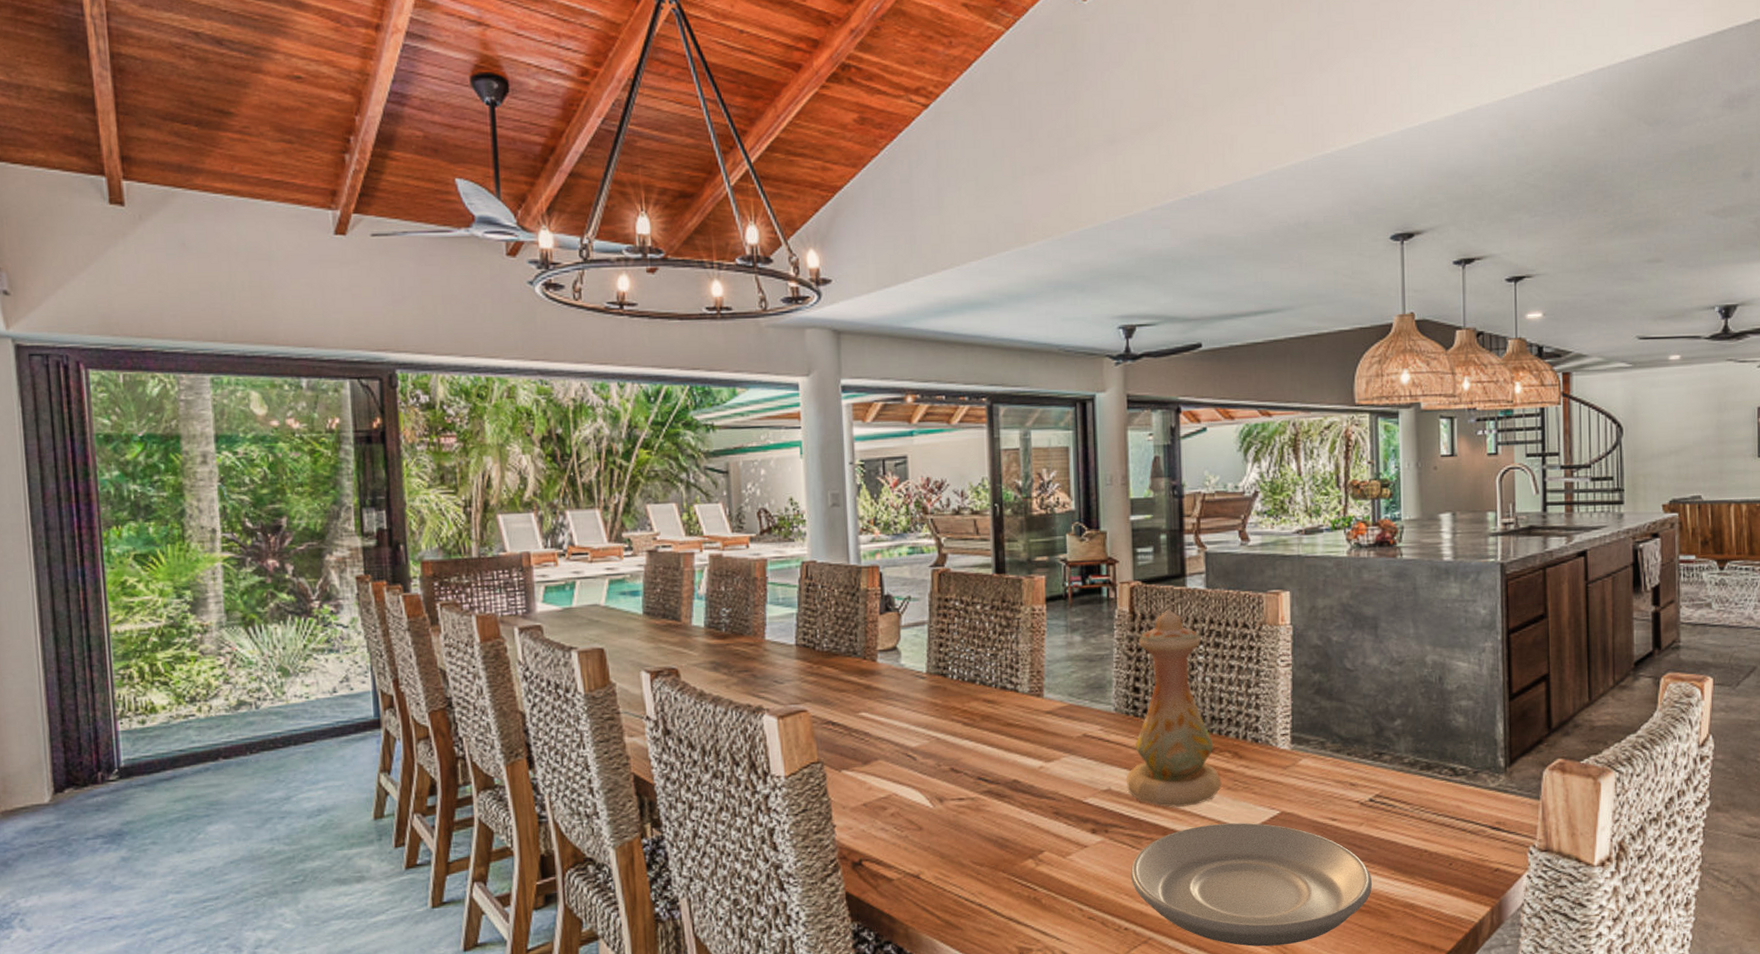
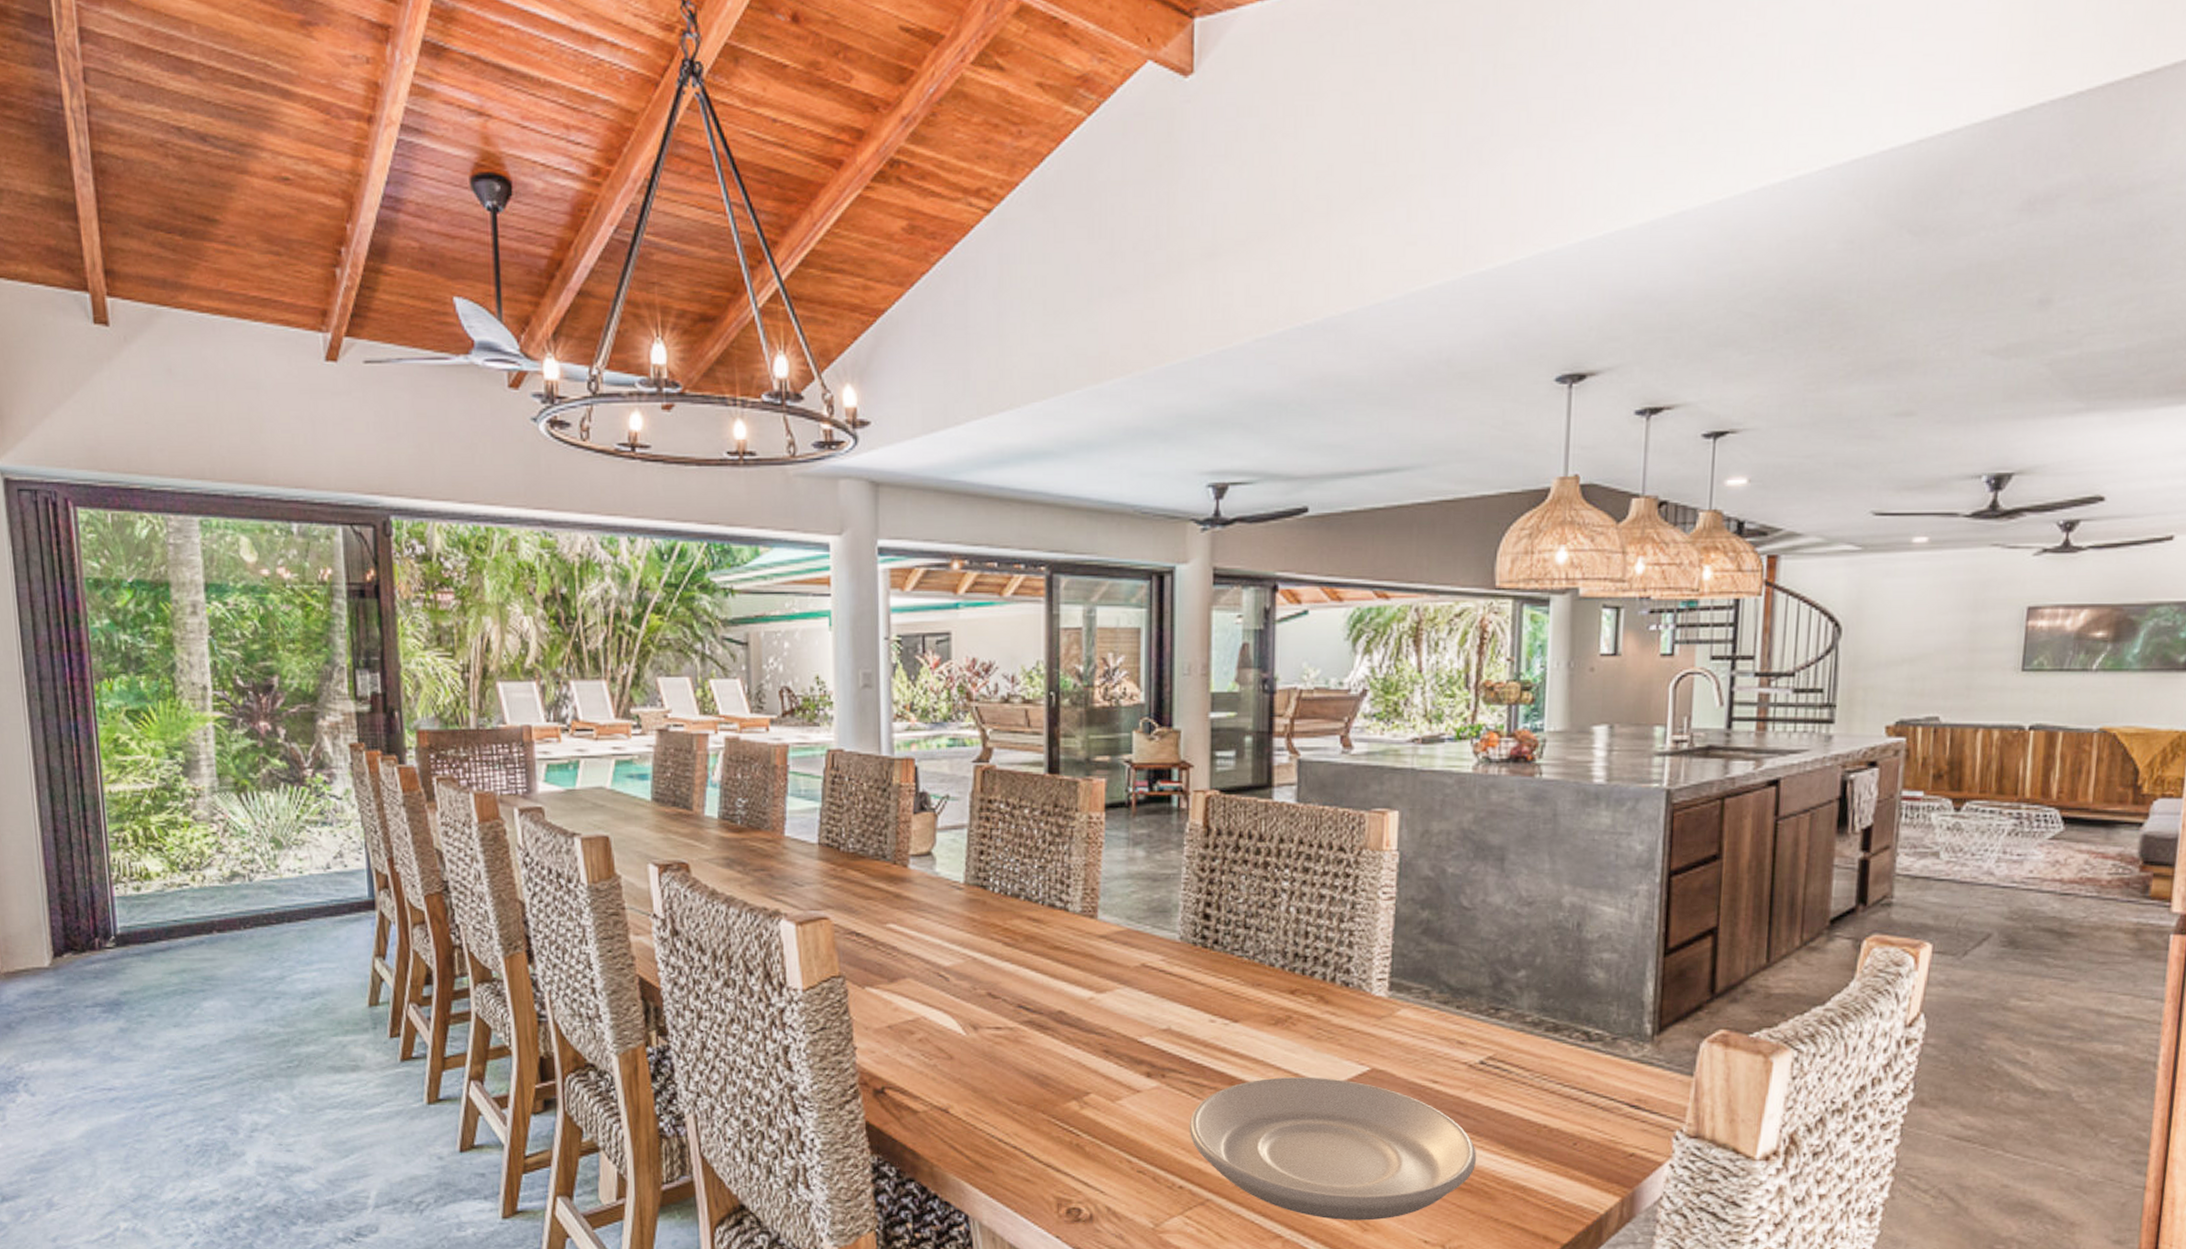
vase: present [1126,609,1222,808] -> none [1189,825,1302,1055]

